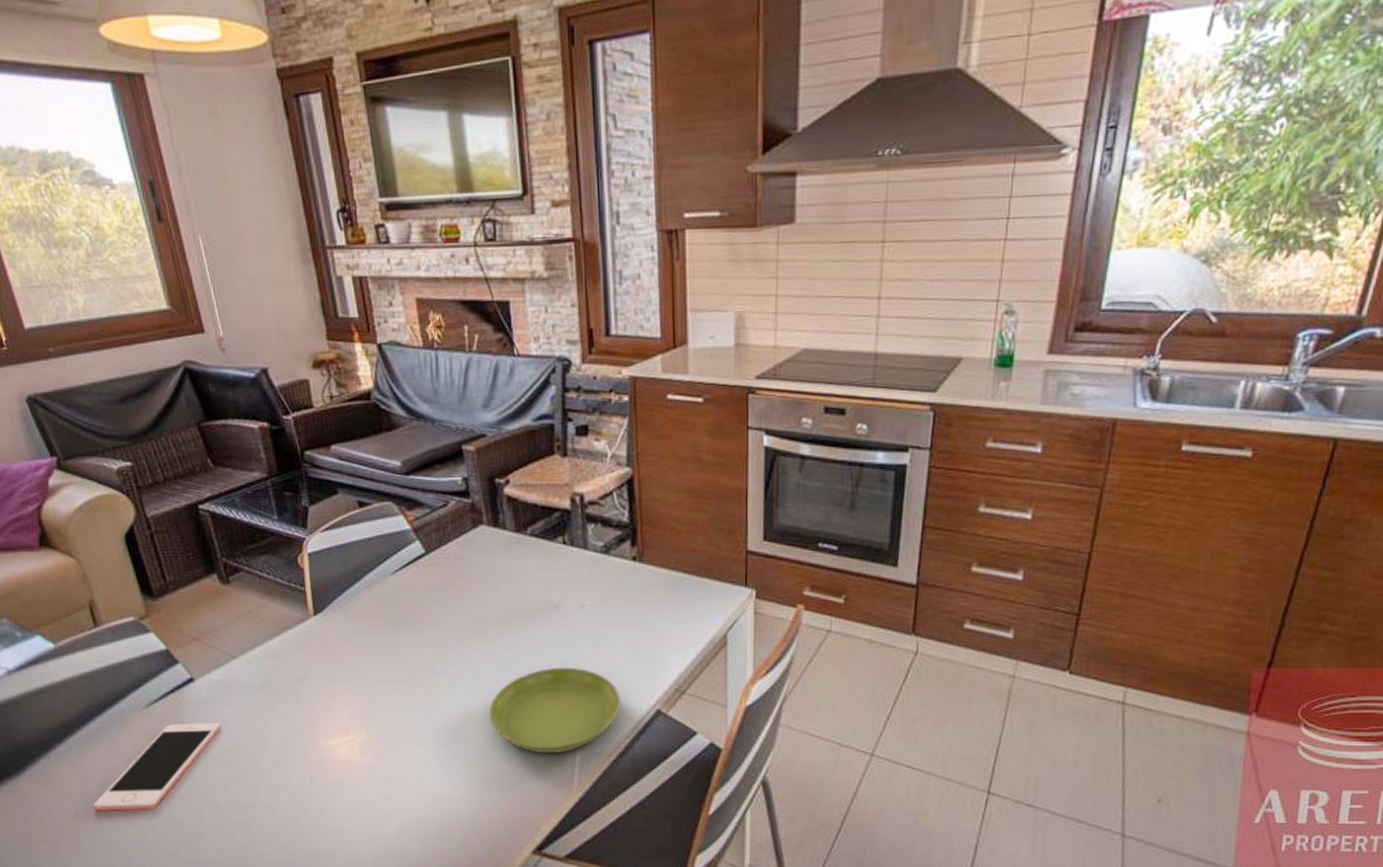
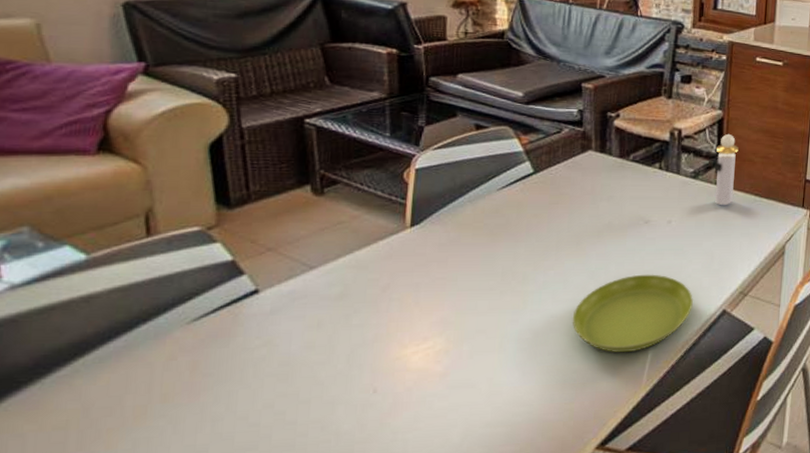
cell phone: present [93,723,222,811] -> none [90,336,281,443]
perfume bottle: none [627,496,656,585] -> present [714,133,739,205]

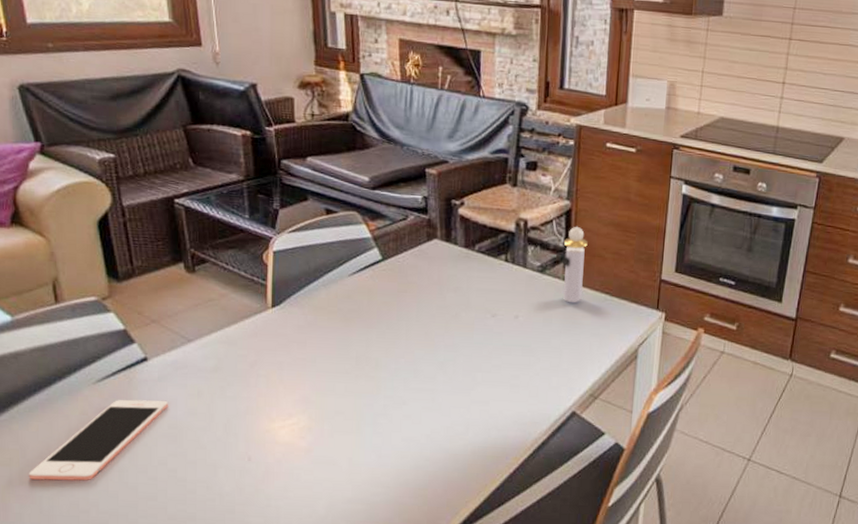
cell phone: none [90,336,281,443] -> present [28,399,169,481]
saucer: present [572,274,693,353] -> none [423,368,542,446]

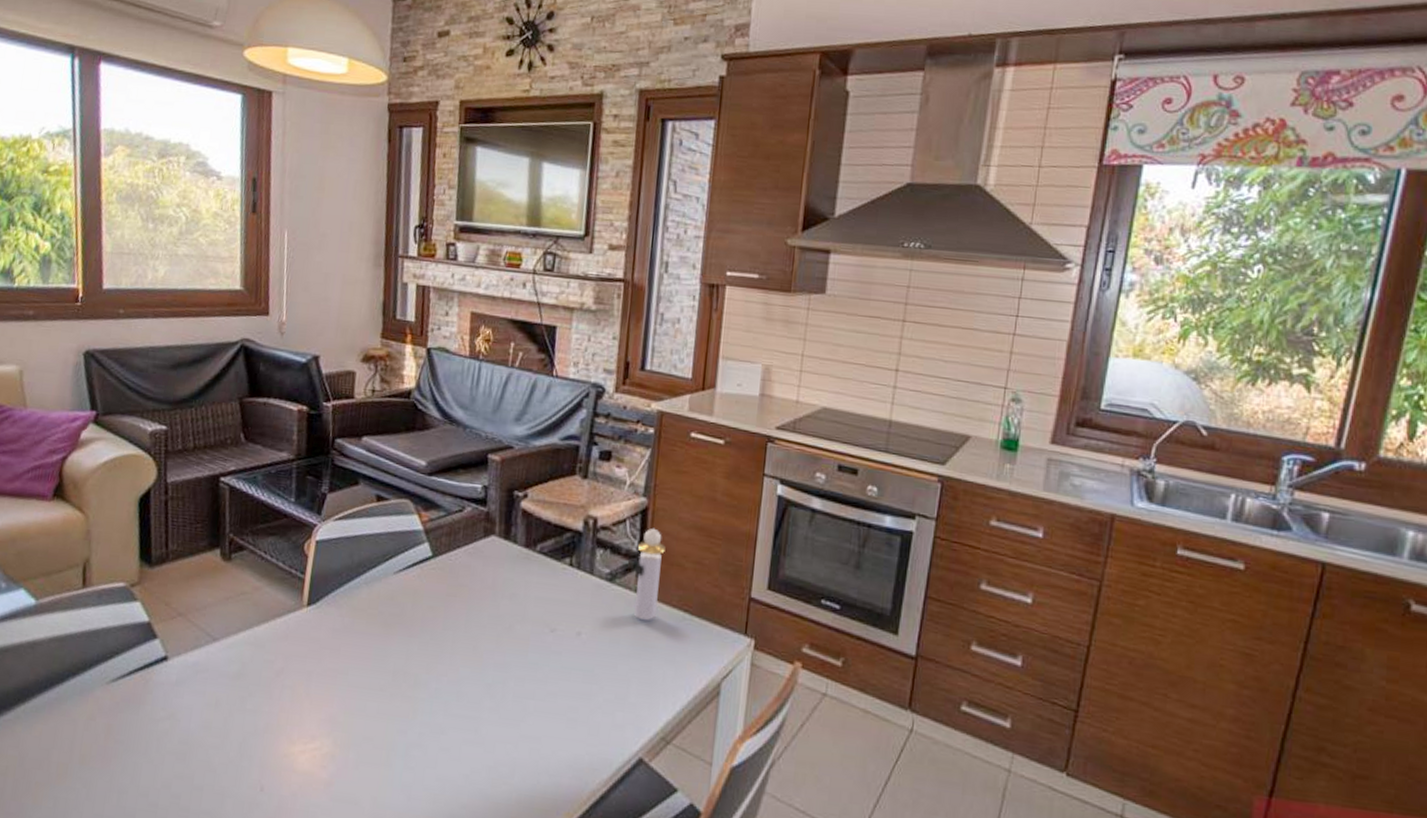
cell phone: present [28,399,169,481] -> none [22,705,183,801]

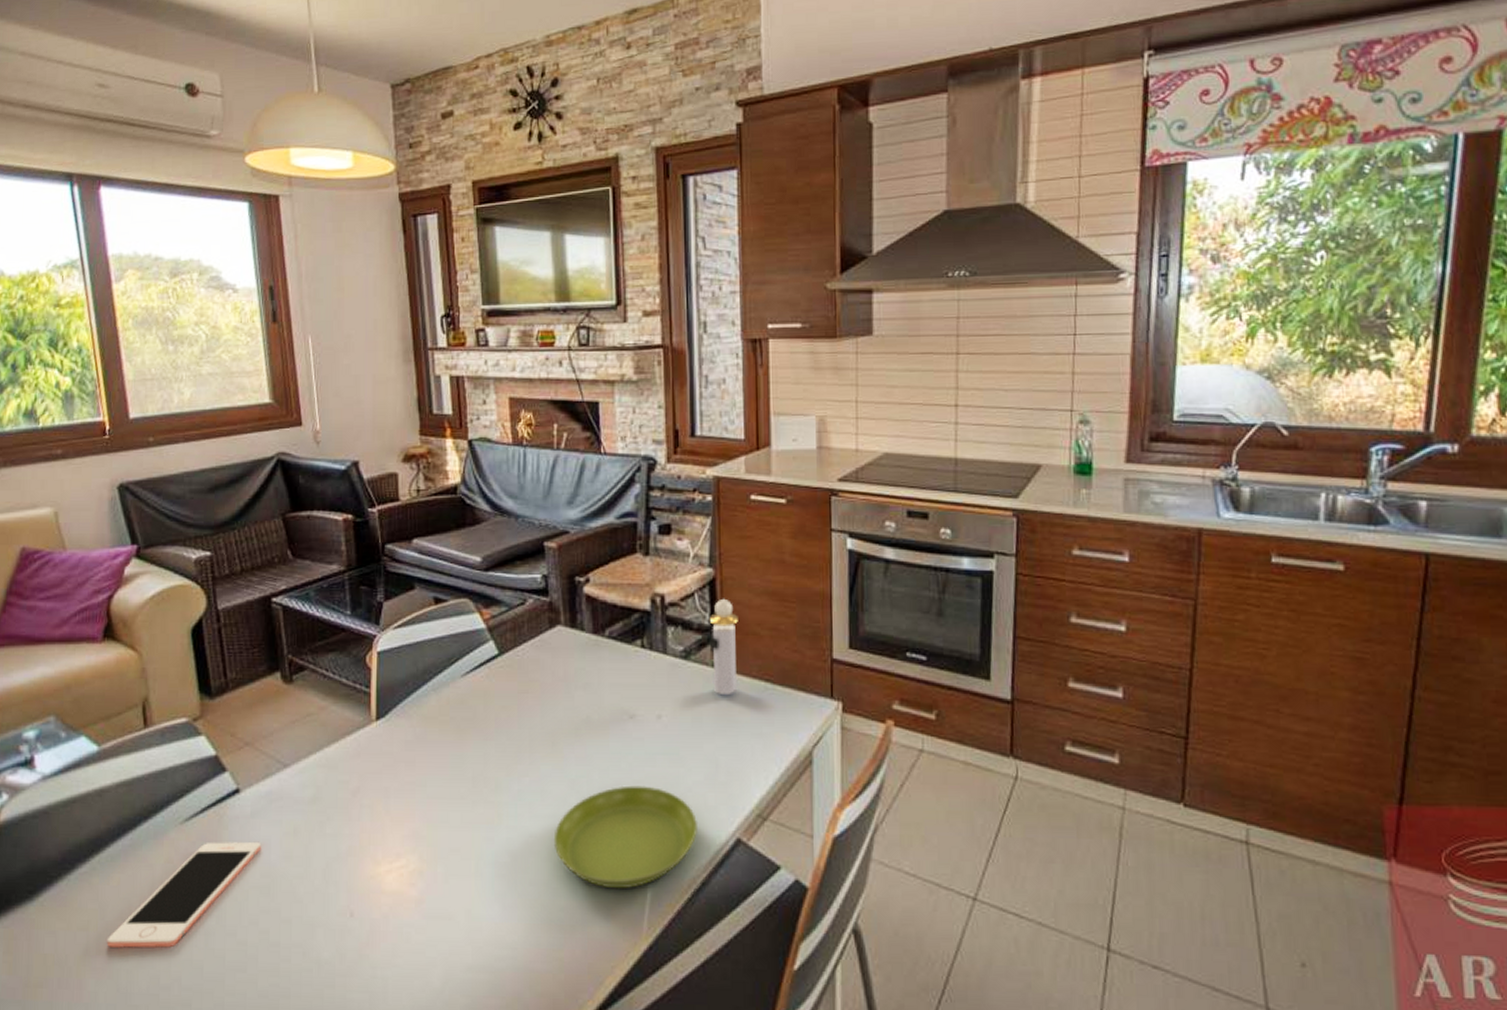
cell phone: none [22,705,183,801] -> present [106,842,262,948]
saucer: none [463,696,603,794] -> present [553,785,697,889]

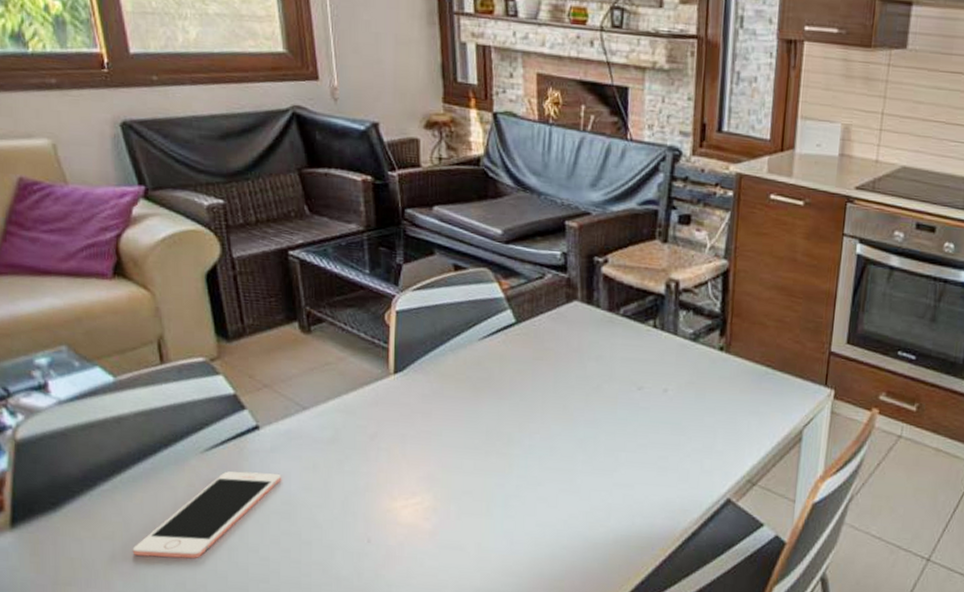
saucer: present [553,785,697,889] -> none [560,448,693,534]
perfume bottle: present [709,598,738,694] -> none [718,289,747,376]

